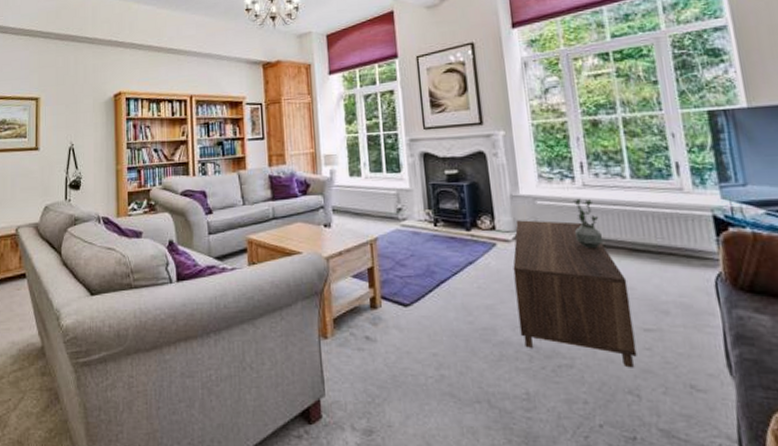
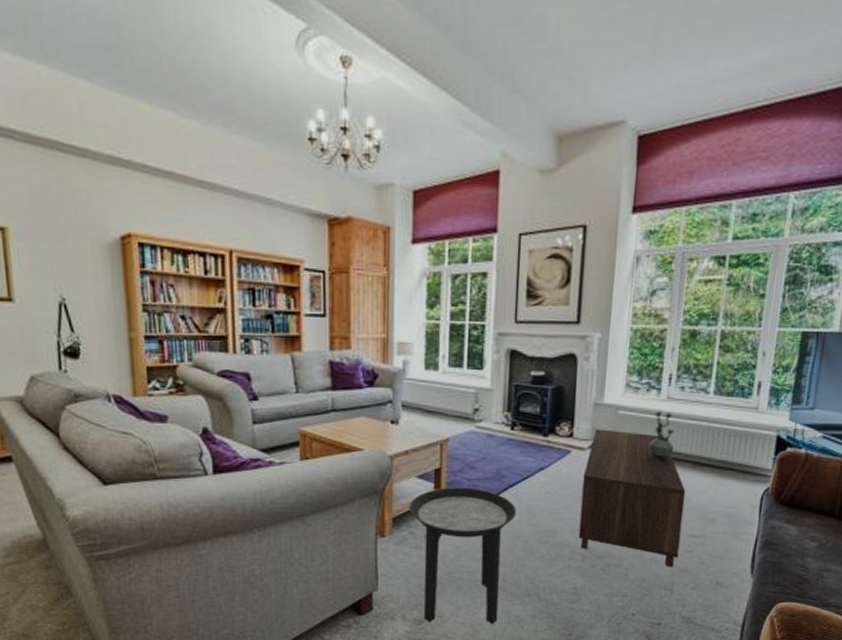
side table: none [347,285,453,436] -> present [409,487,517,624]

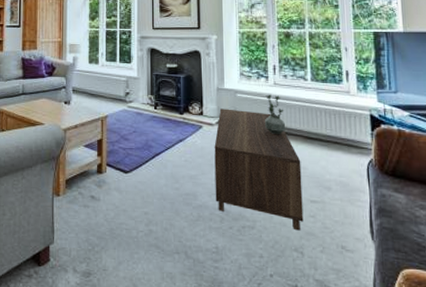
side table: present [409,487,517,624] -> none [78,155,163,279]

